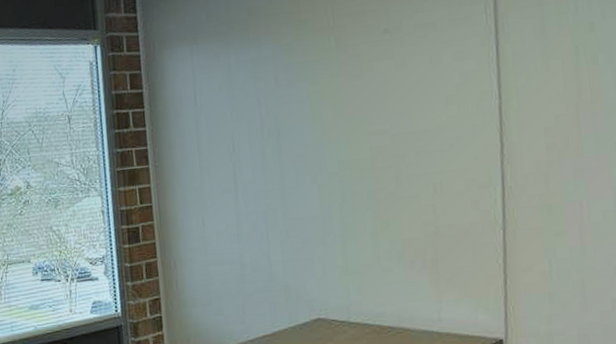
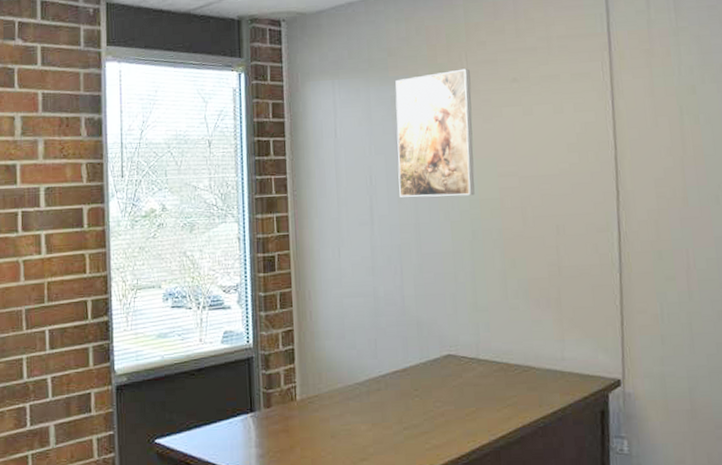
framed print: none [256,23,344,163] -> present [395,68,475,197]

